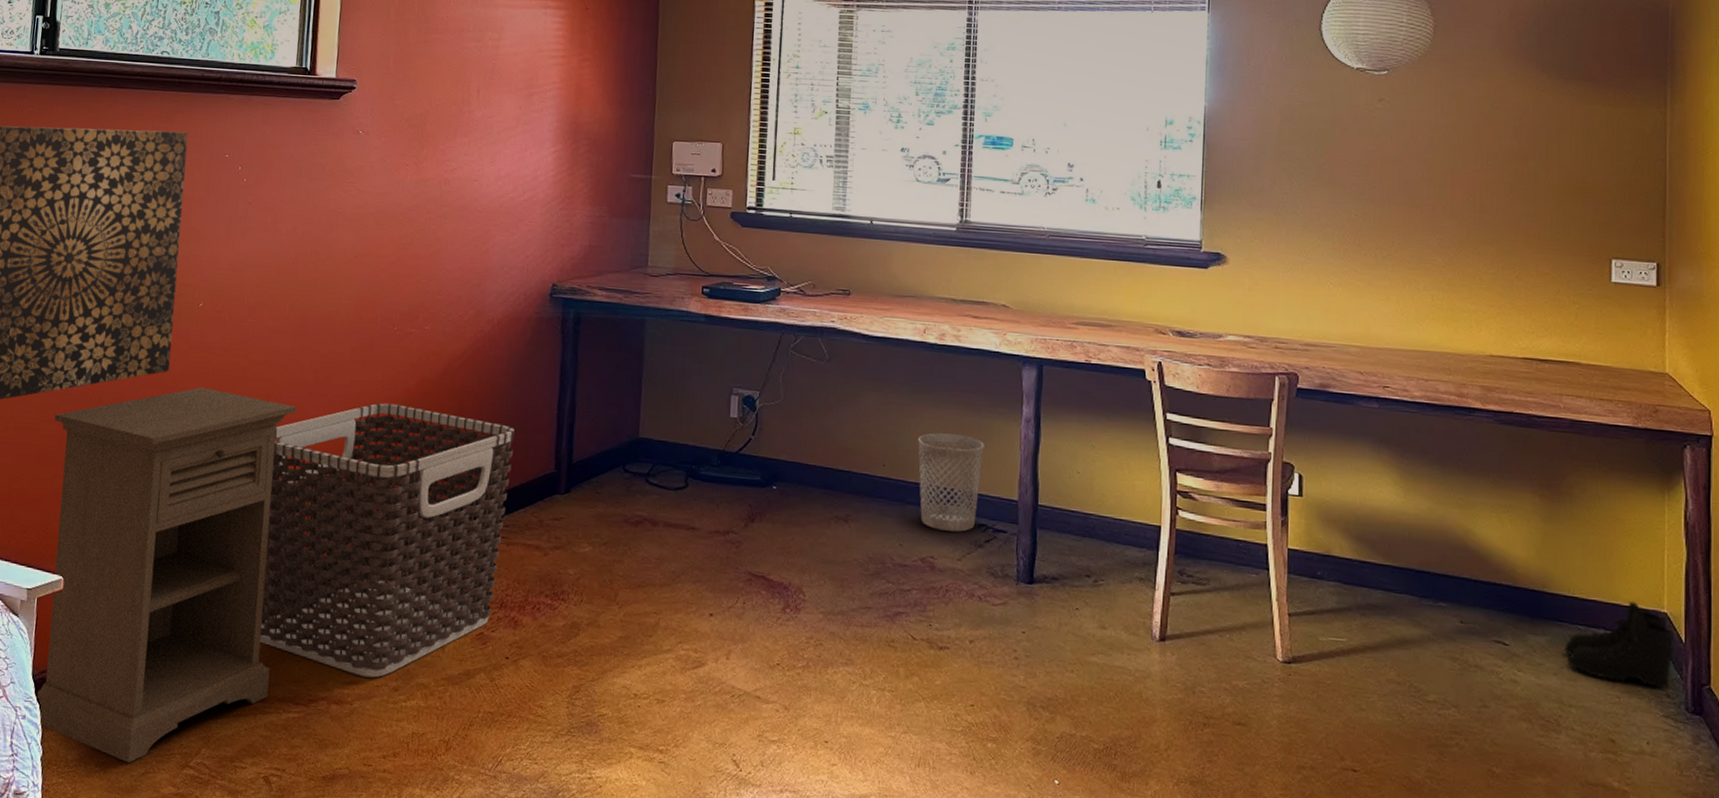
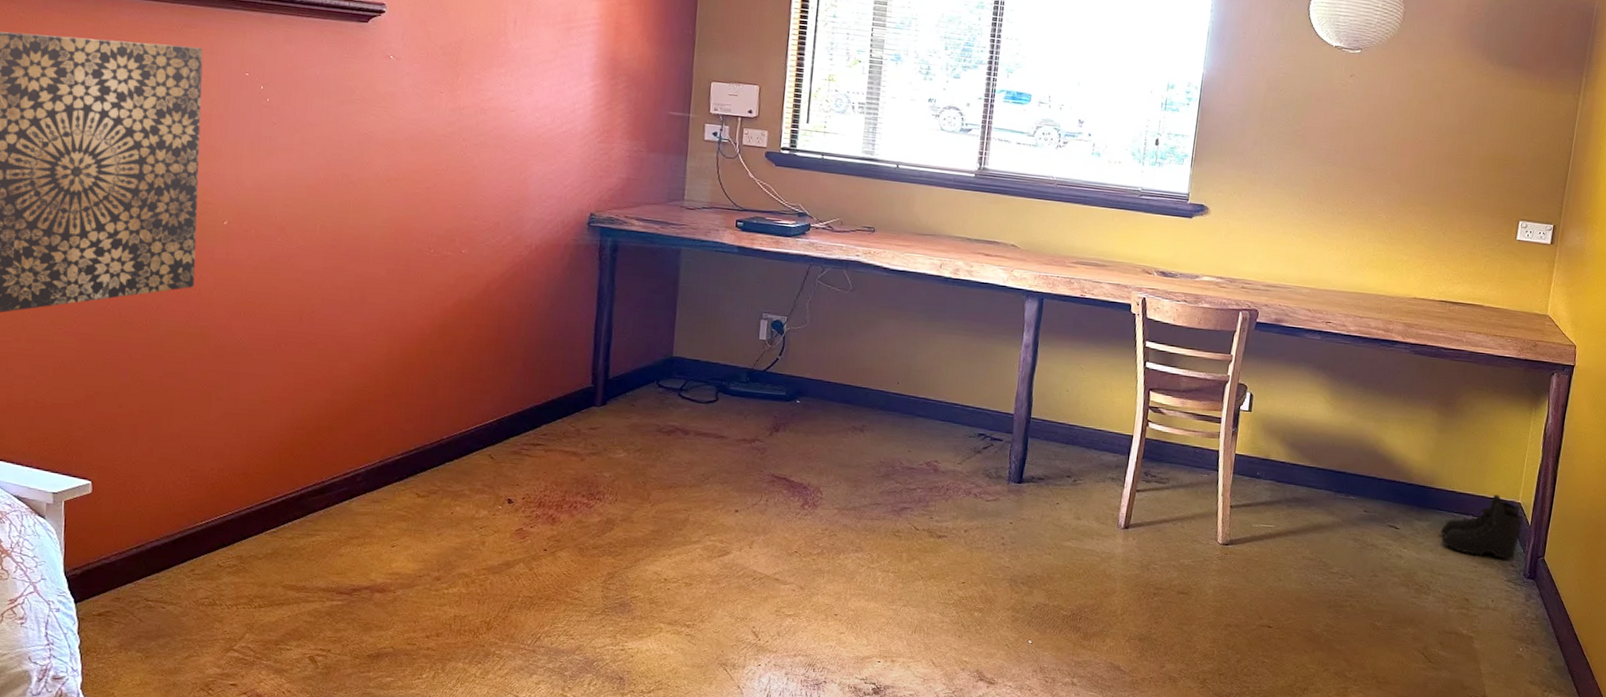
nightstand: present [36,387,297,764] -> none [70,303,332,649]
clothes hamper: present [260,402,515,678] -> none [301,321,552,569]
wastebasket: present [918,433,984,532] -> none [928,355,988,440]

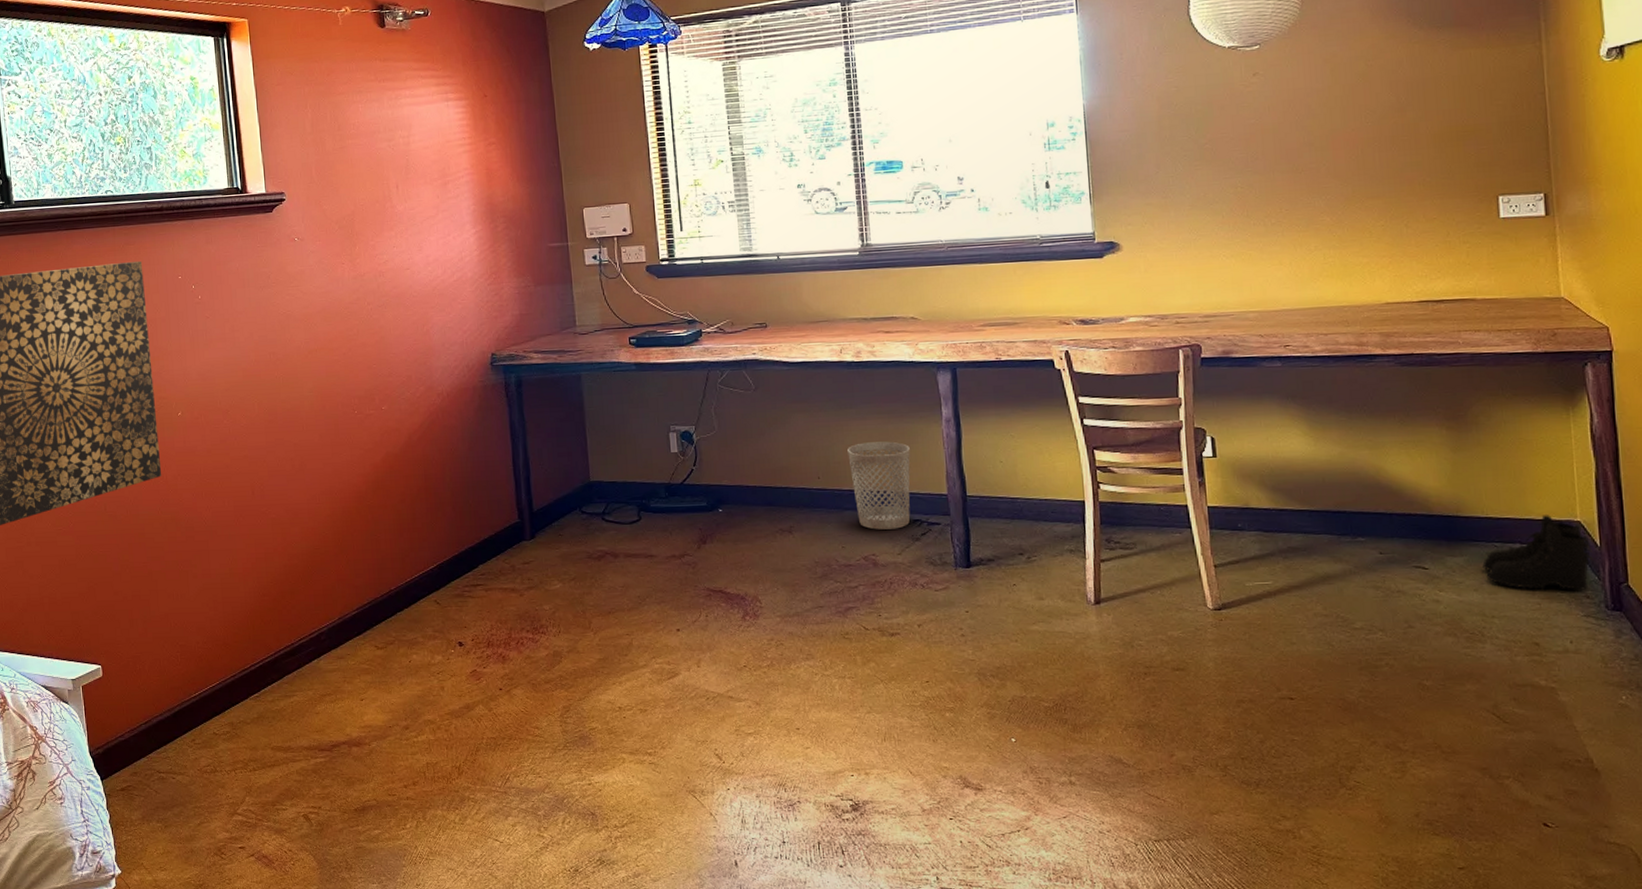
wastebasket: none [928,355,988,440] -> present [847,441,911,530]

